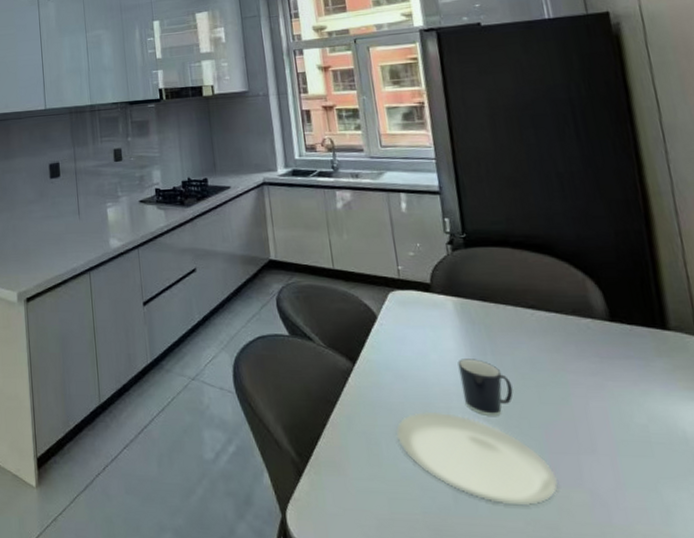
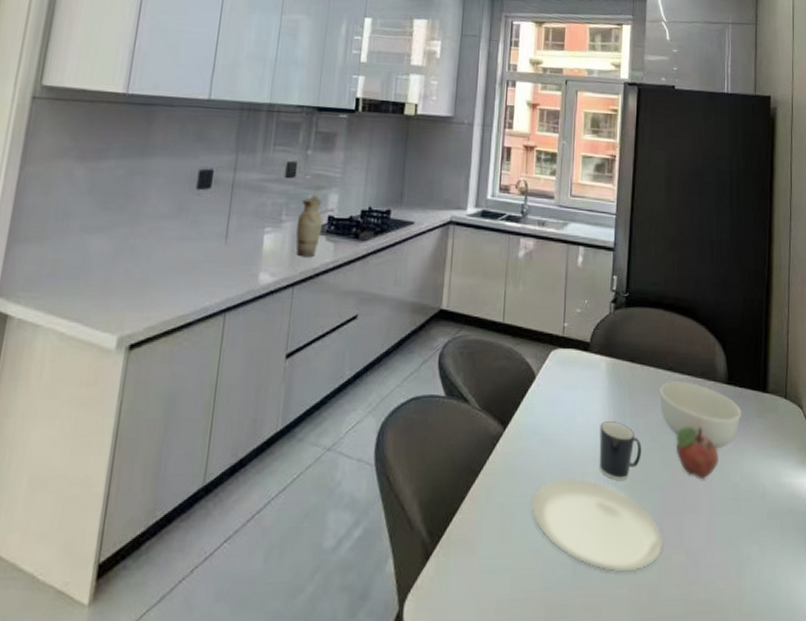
ceramic jug: none [130,171,153,223] -> present [295,193,323,256]
bowl: none [522,319,638,389] -> present [659,381,742,449]
fruit: none [553,366,615,420] -> present [677,427,719,480]

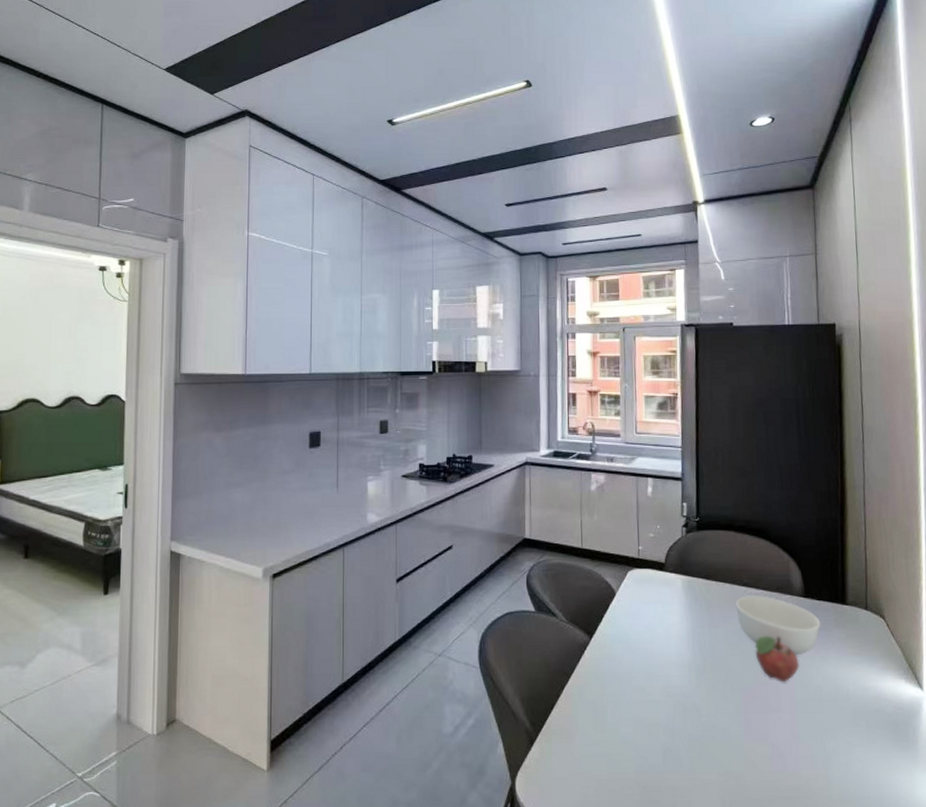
ceramic jug: present [295,193,323,256] -> none [393,445,416,498]
plate: present [531,477,662,572] -> none [620,679,748,760]
mug: present [599,421,642,480] -> none [680,631,722,682]

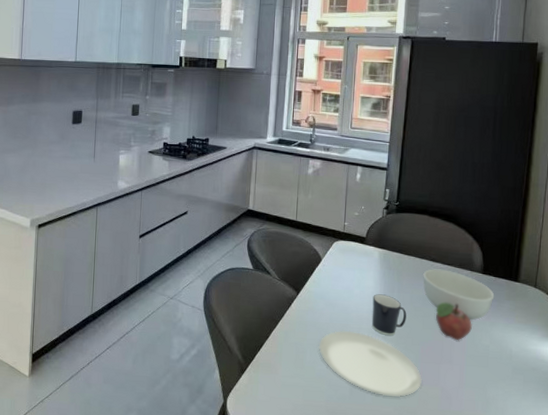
plate: none [620,679,748,760] -> present [318,330,422,398]
mug: none [680,631,722,682] -> present [371,294,407,336]

